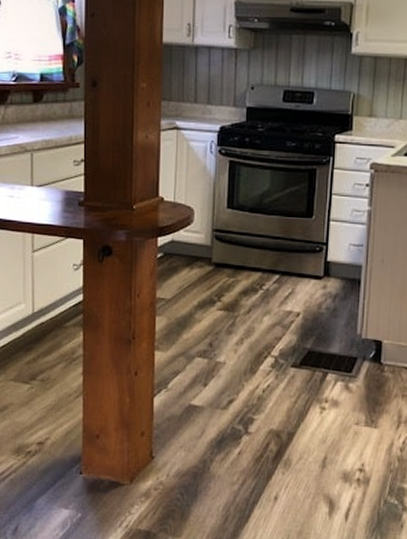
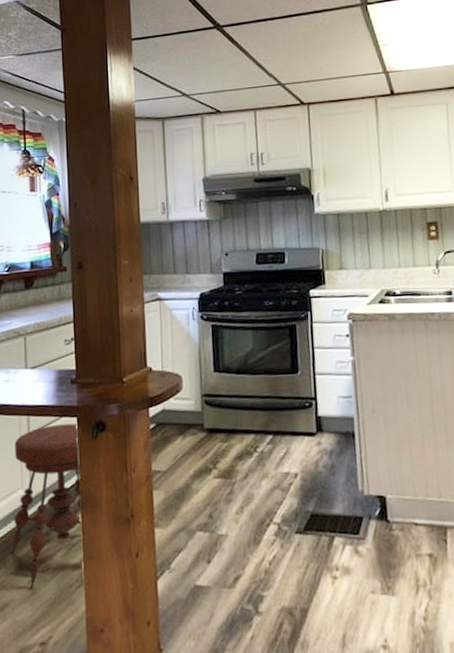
stool: none [10,244,85,395] -> present [9,423,83,588]

